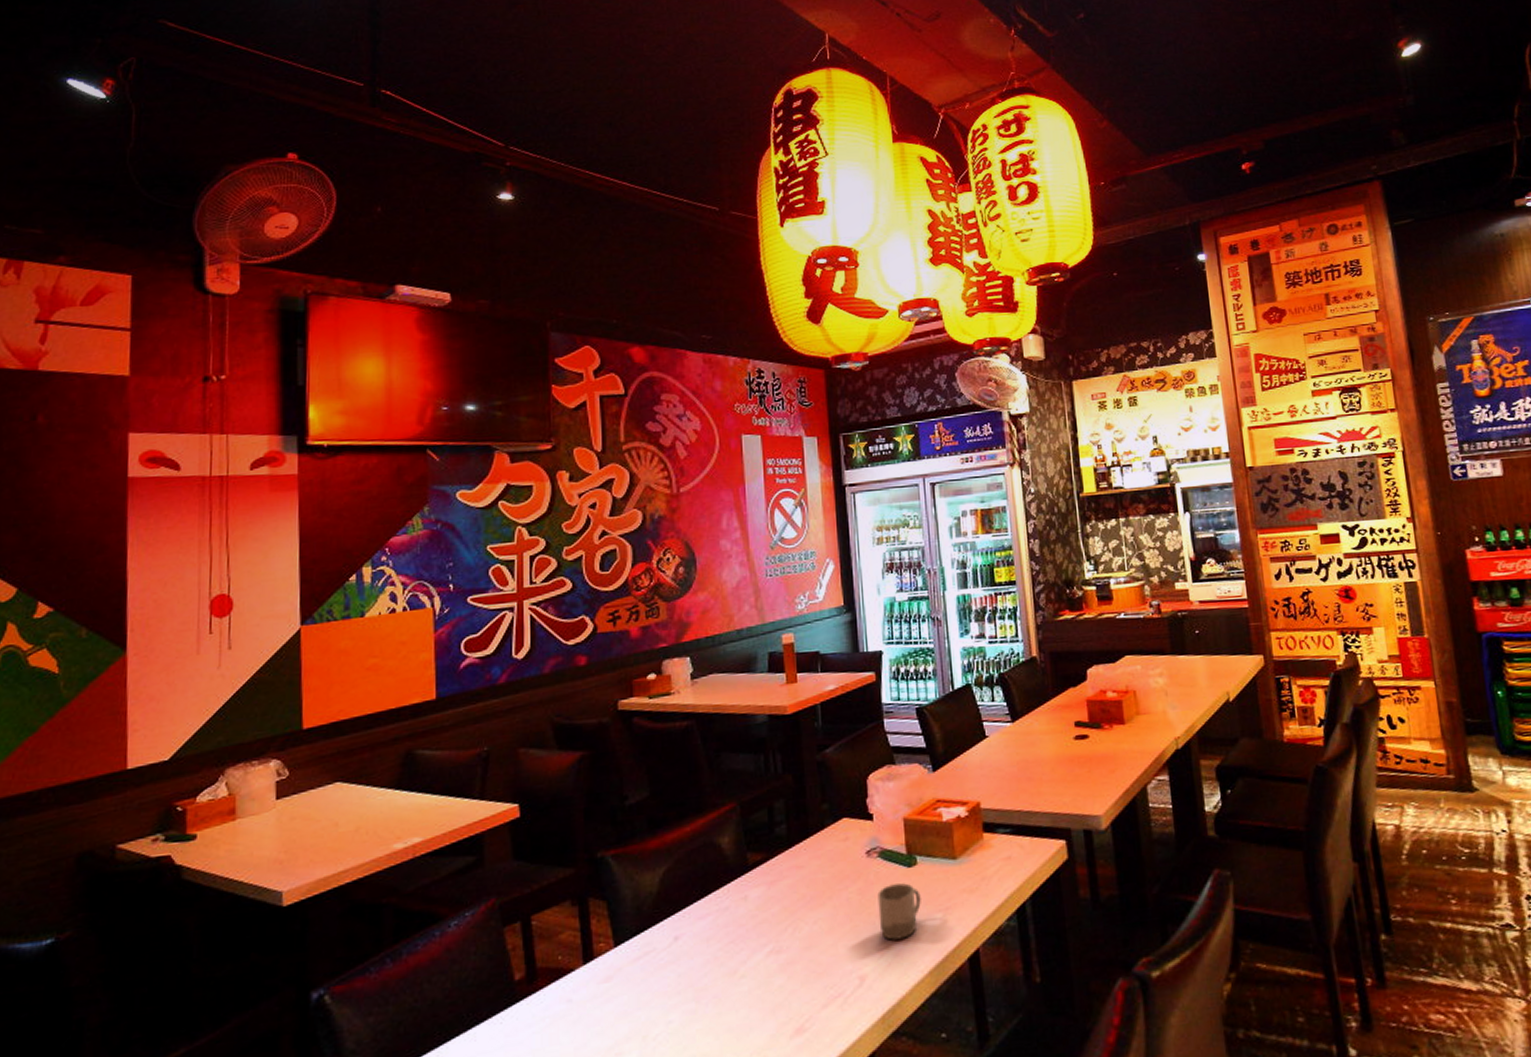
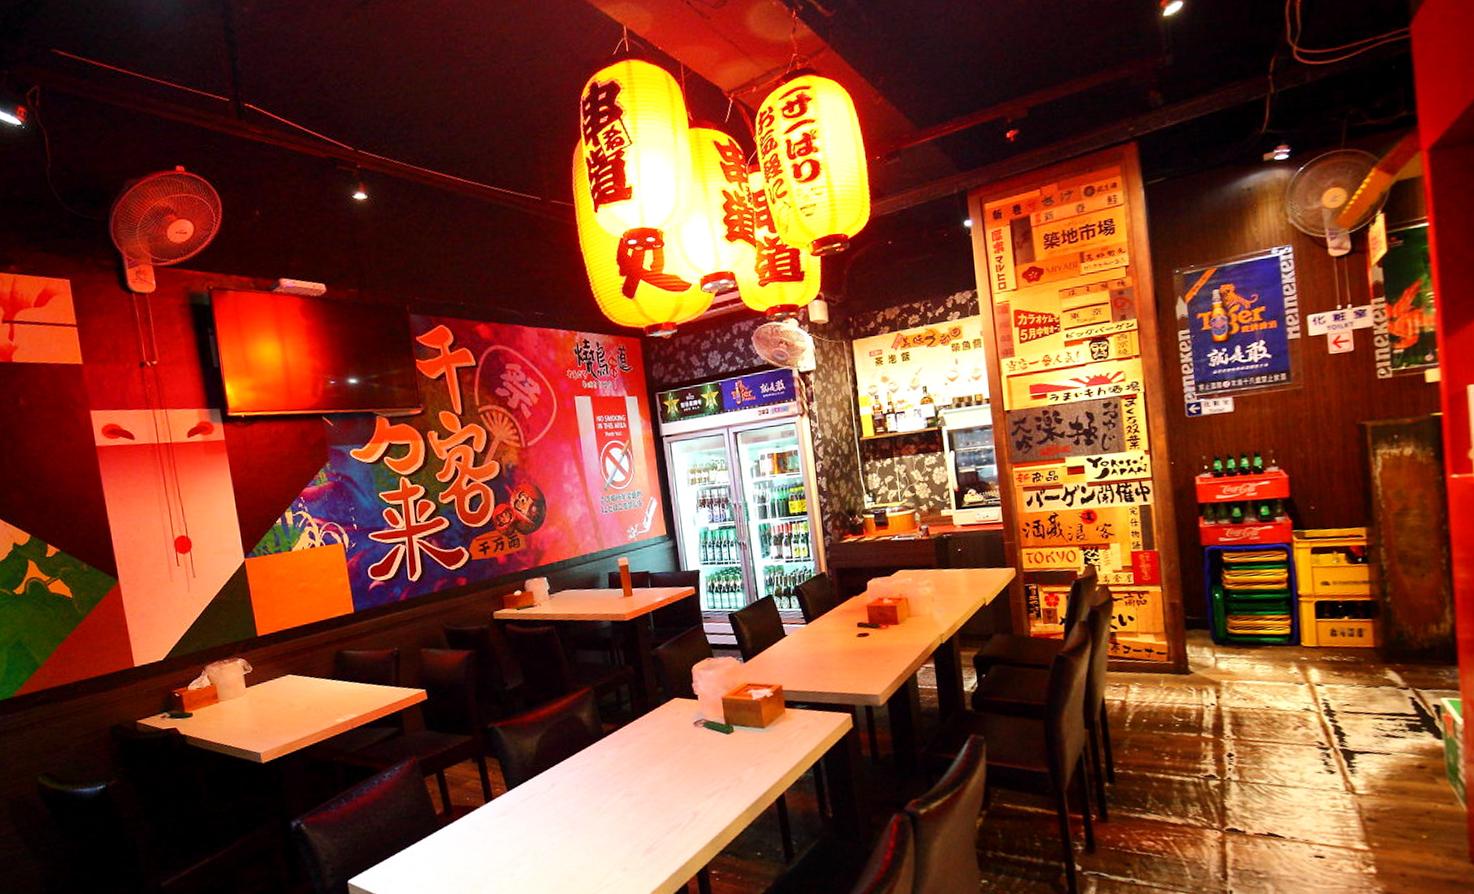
cup: present [877,883,921,940] -> none [704,745,738,787]

